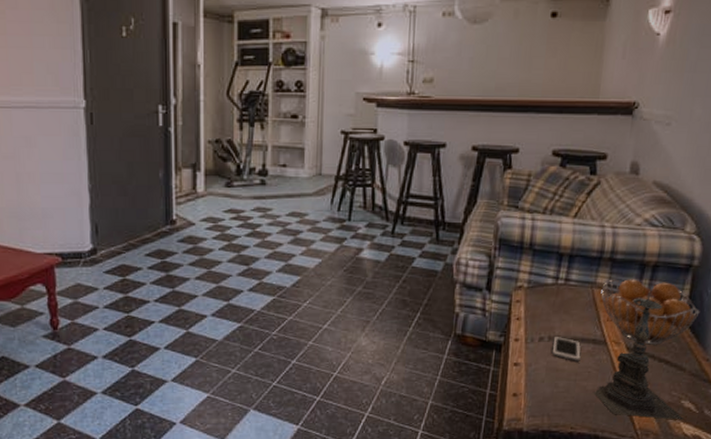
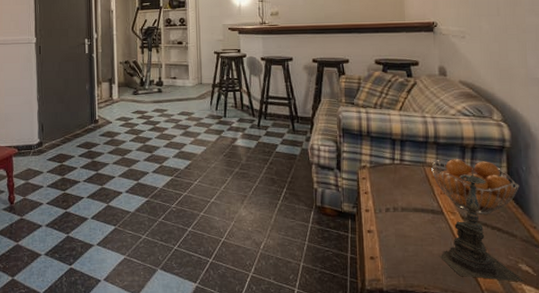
cell phone: present [551,336,581,361] -> none [397,207,423,229]

